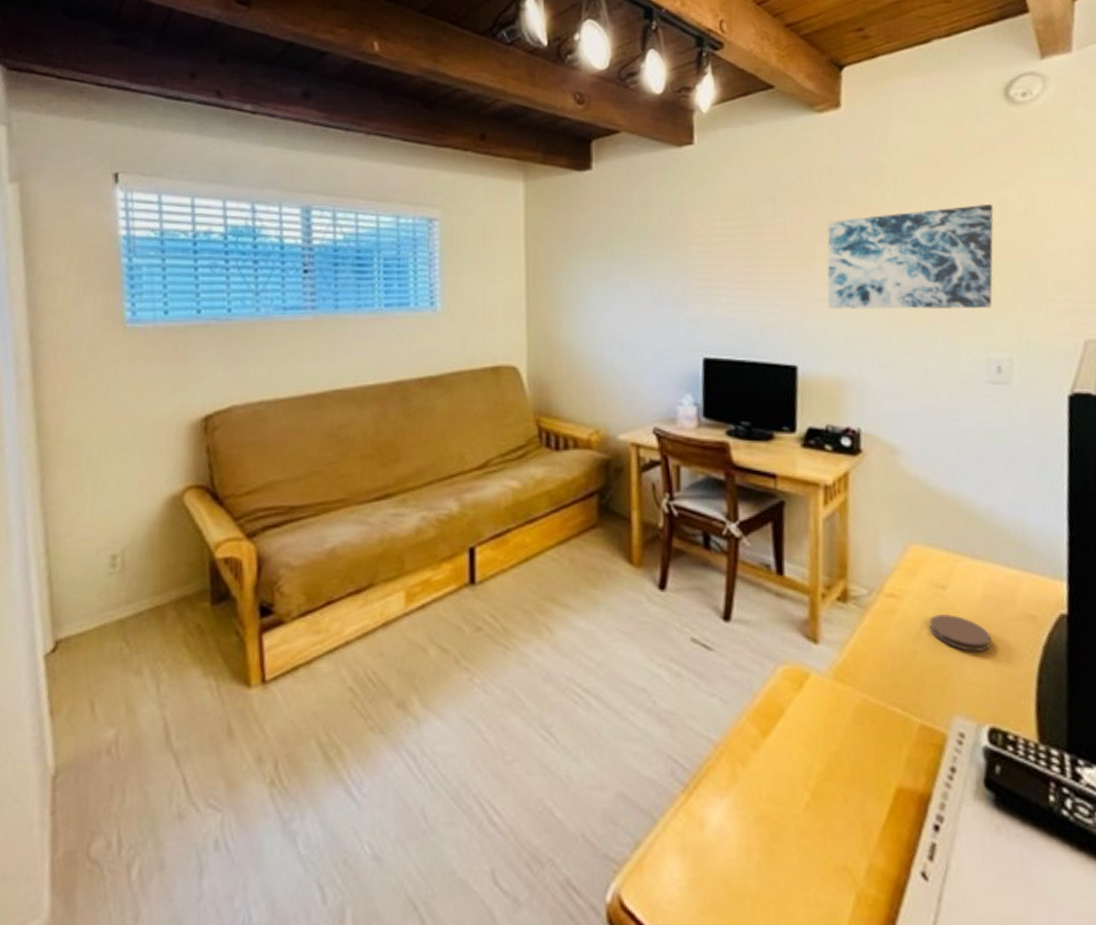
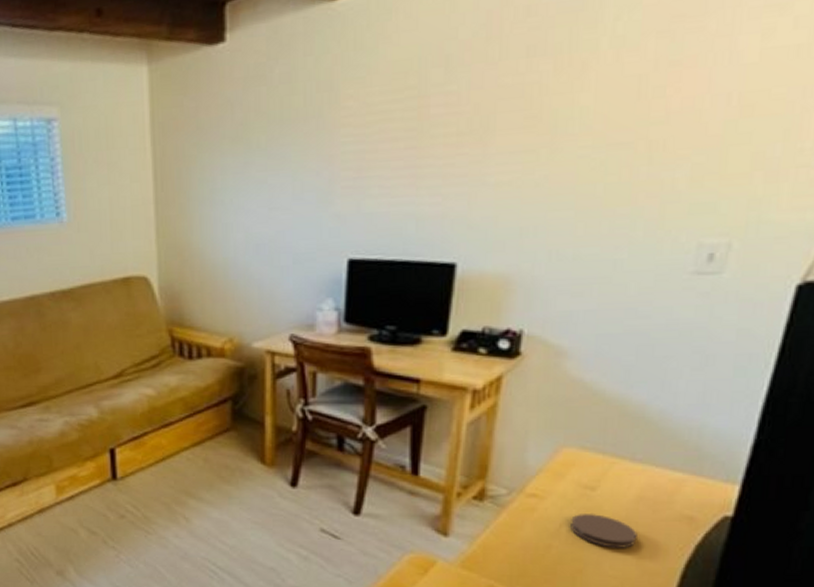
wall art: present [827,205,994,310] -> none [502,40,751,195]

